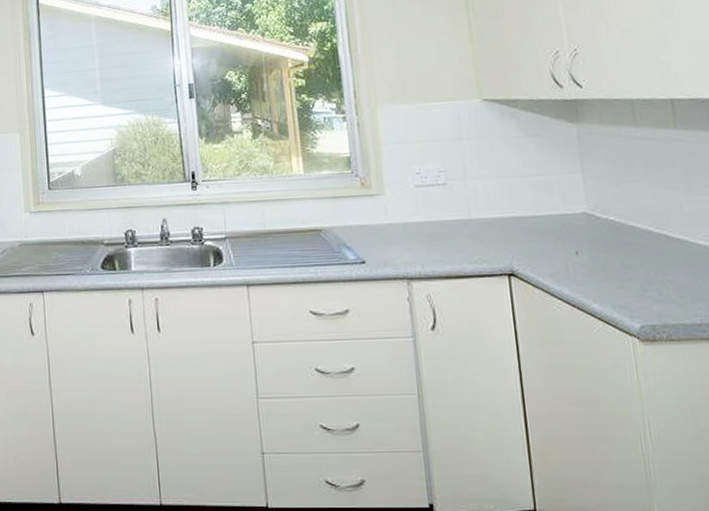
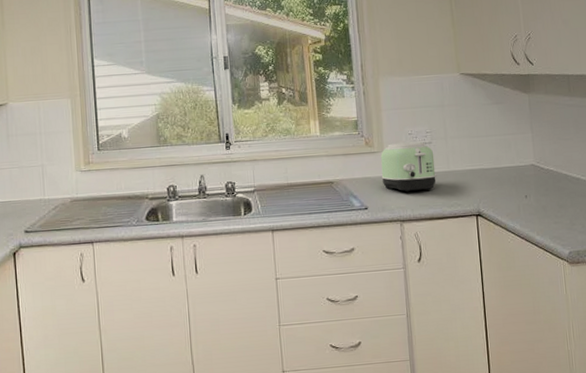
toaster: none [380,183,454,244] -> present [380,142,436,192]

